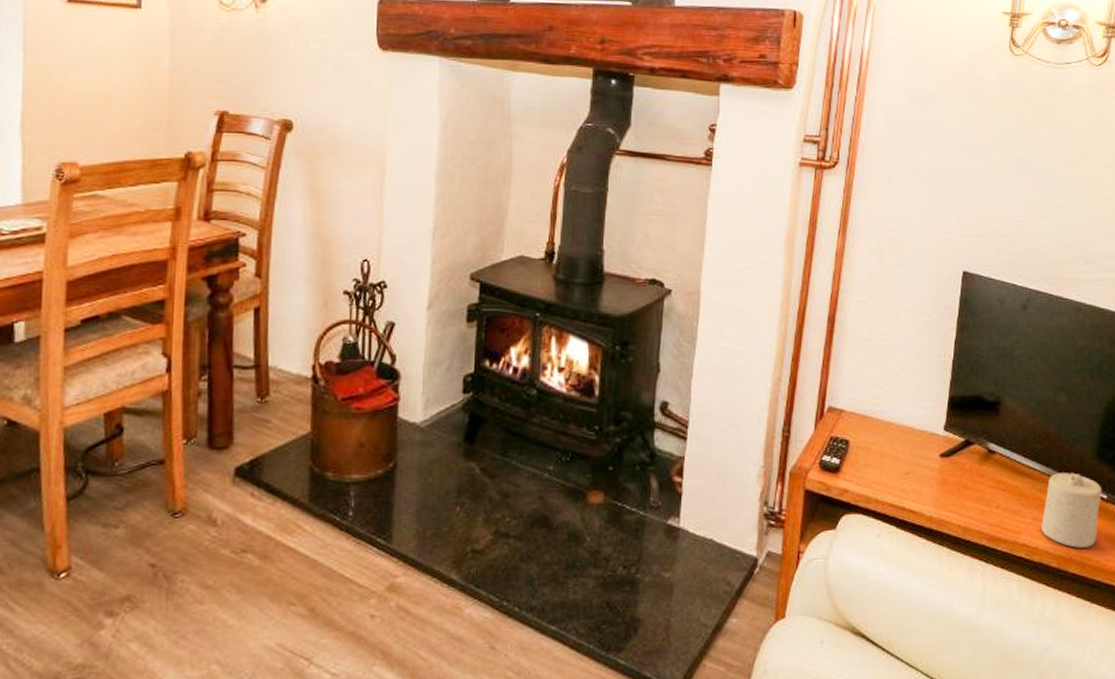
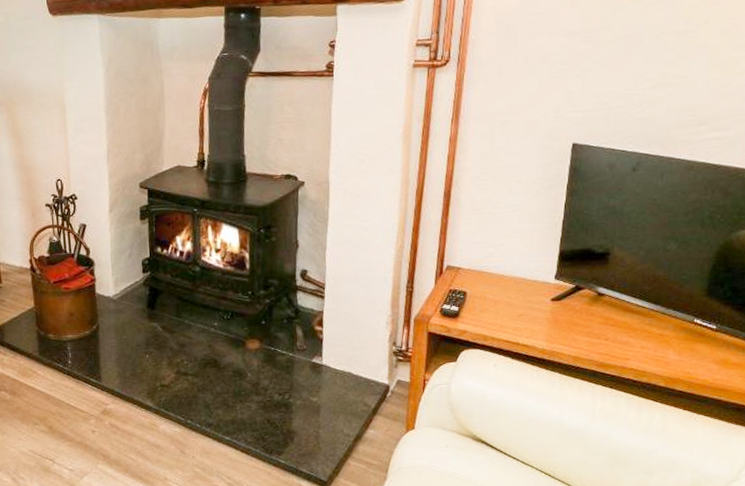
candle: present [1042,472,1103,548] -> none [650,308,712,370]

